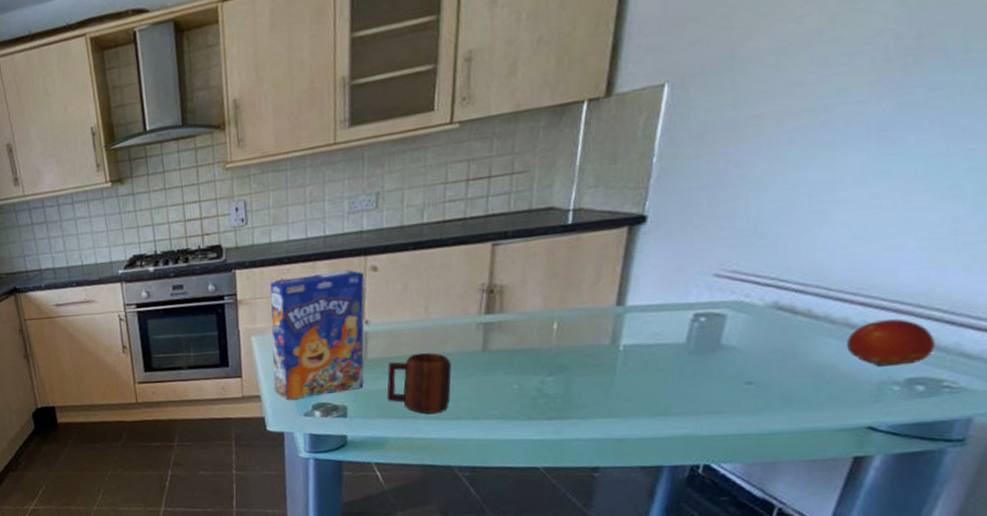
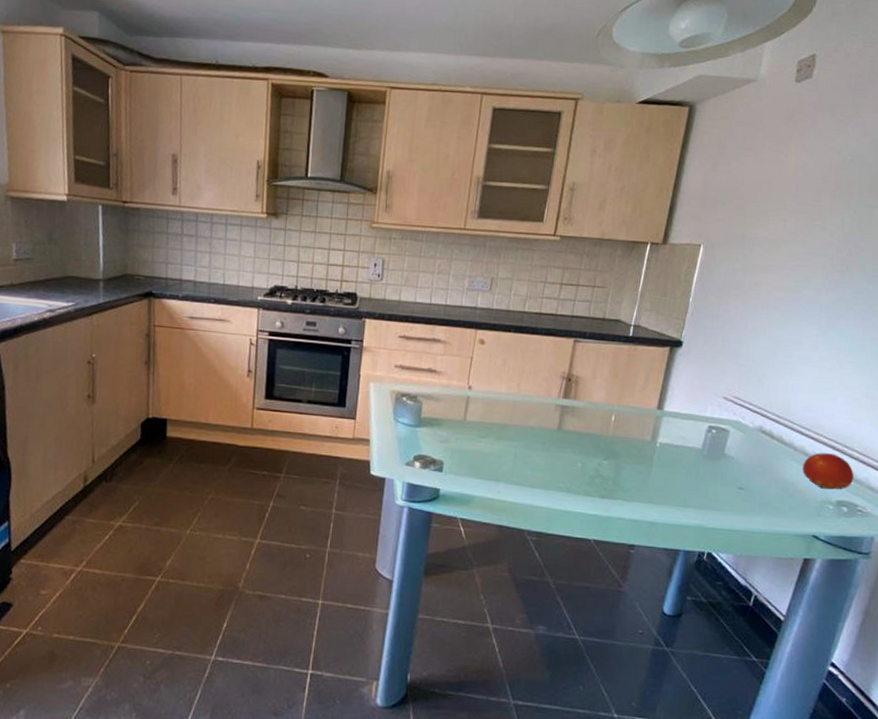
cereal box: present [270,270,365,401] -> none [383,336,473,448]
mug: present [387,352,452,414] -> none [478,422,533,480]

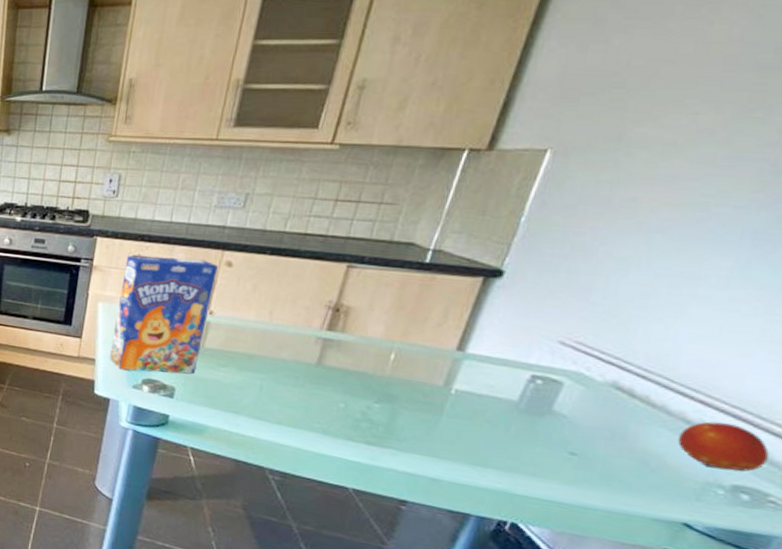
cereal box: none [383,336,473,448] -> present [110,255,218,374]

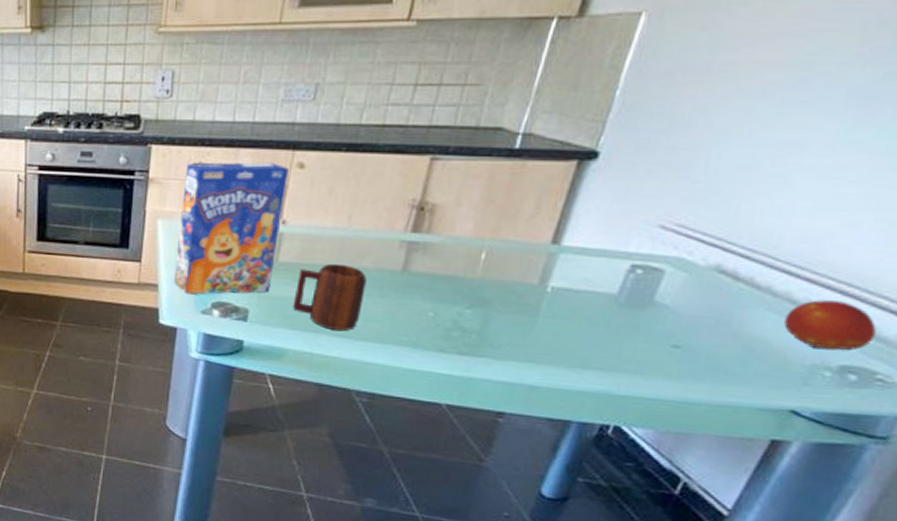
mug: none [215,352,284,414] -> present [293,263,367,332]

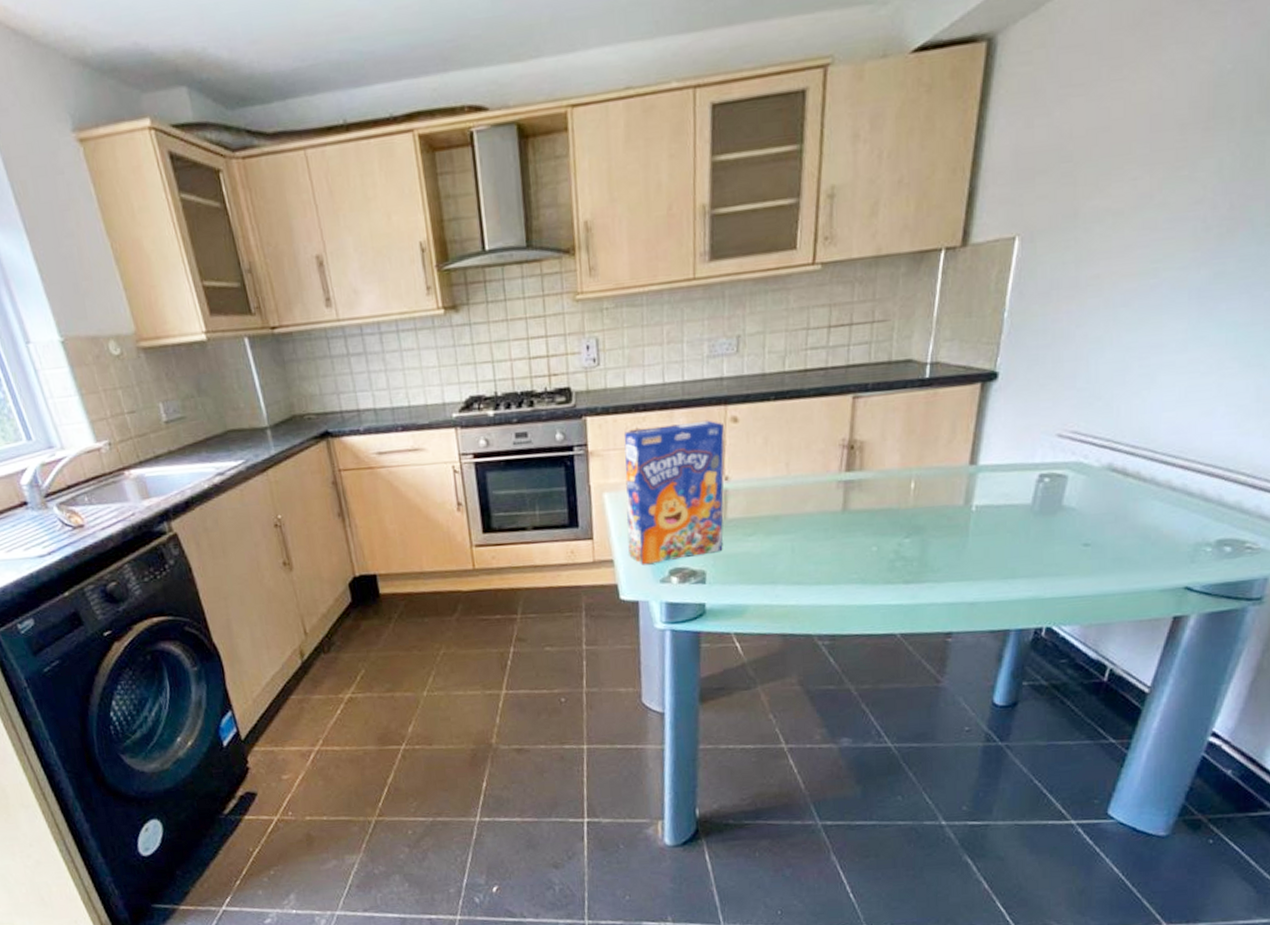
mug: present [293,263,367,332] -> none [747,512,812,579]
fruit: present [784,300,877,351] -> none [1169,482,1240,529]

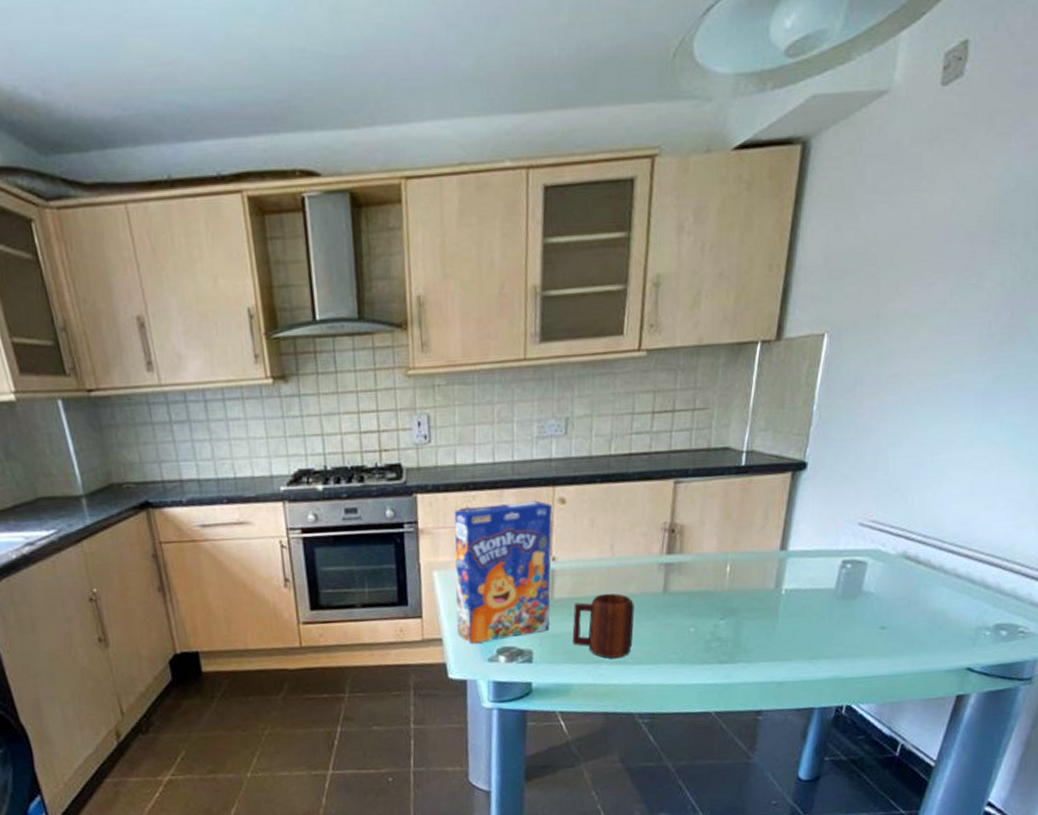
mug: none [747,512,812,579] -> present [572,593,635,659]

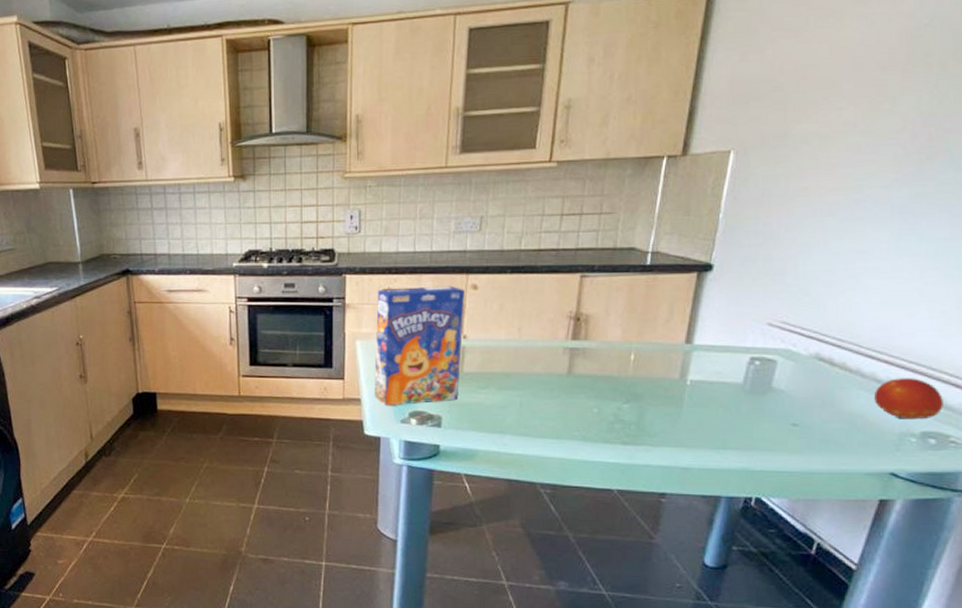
mug: present [572,593,635,659] -> none [479,371,539,431]
fruit: none [955,570,1015,614] -> present [874,378,943,420]

